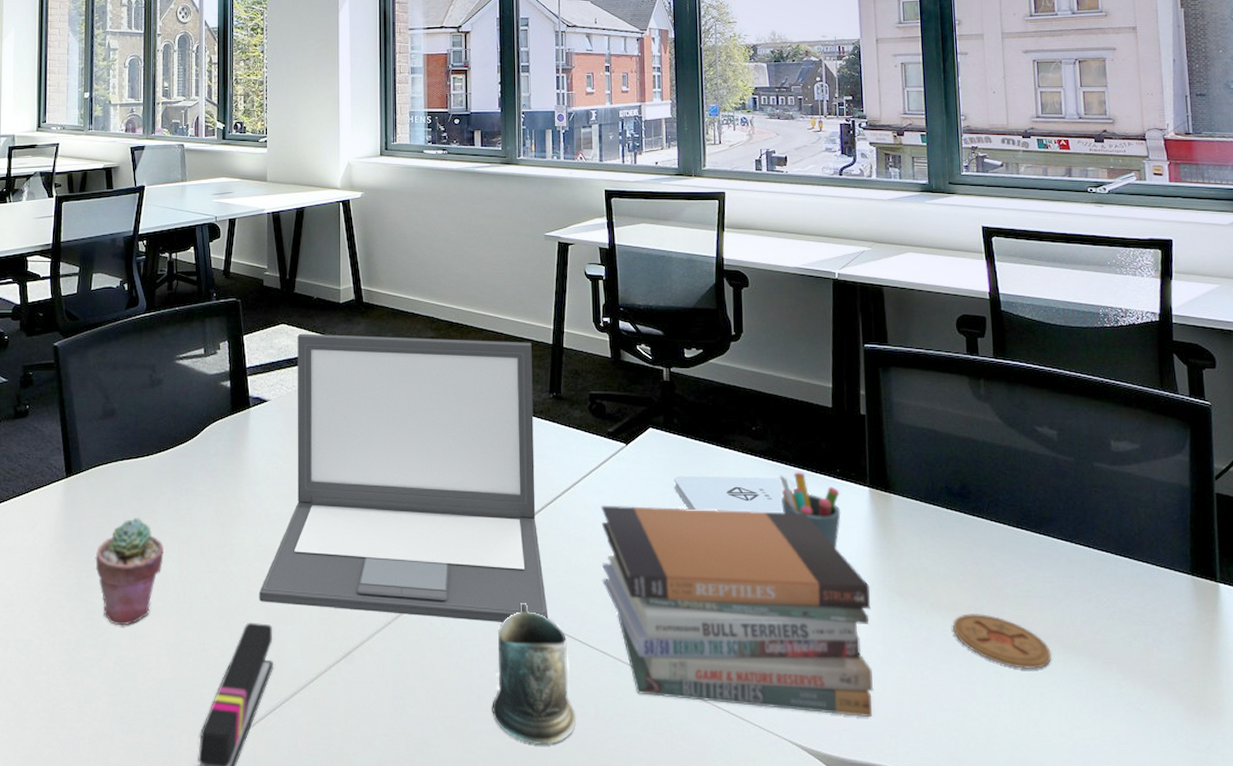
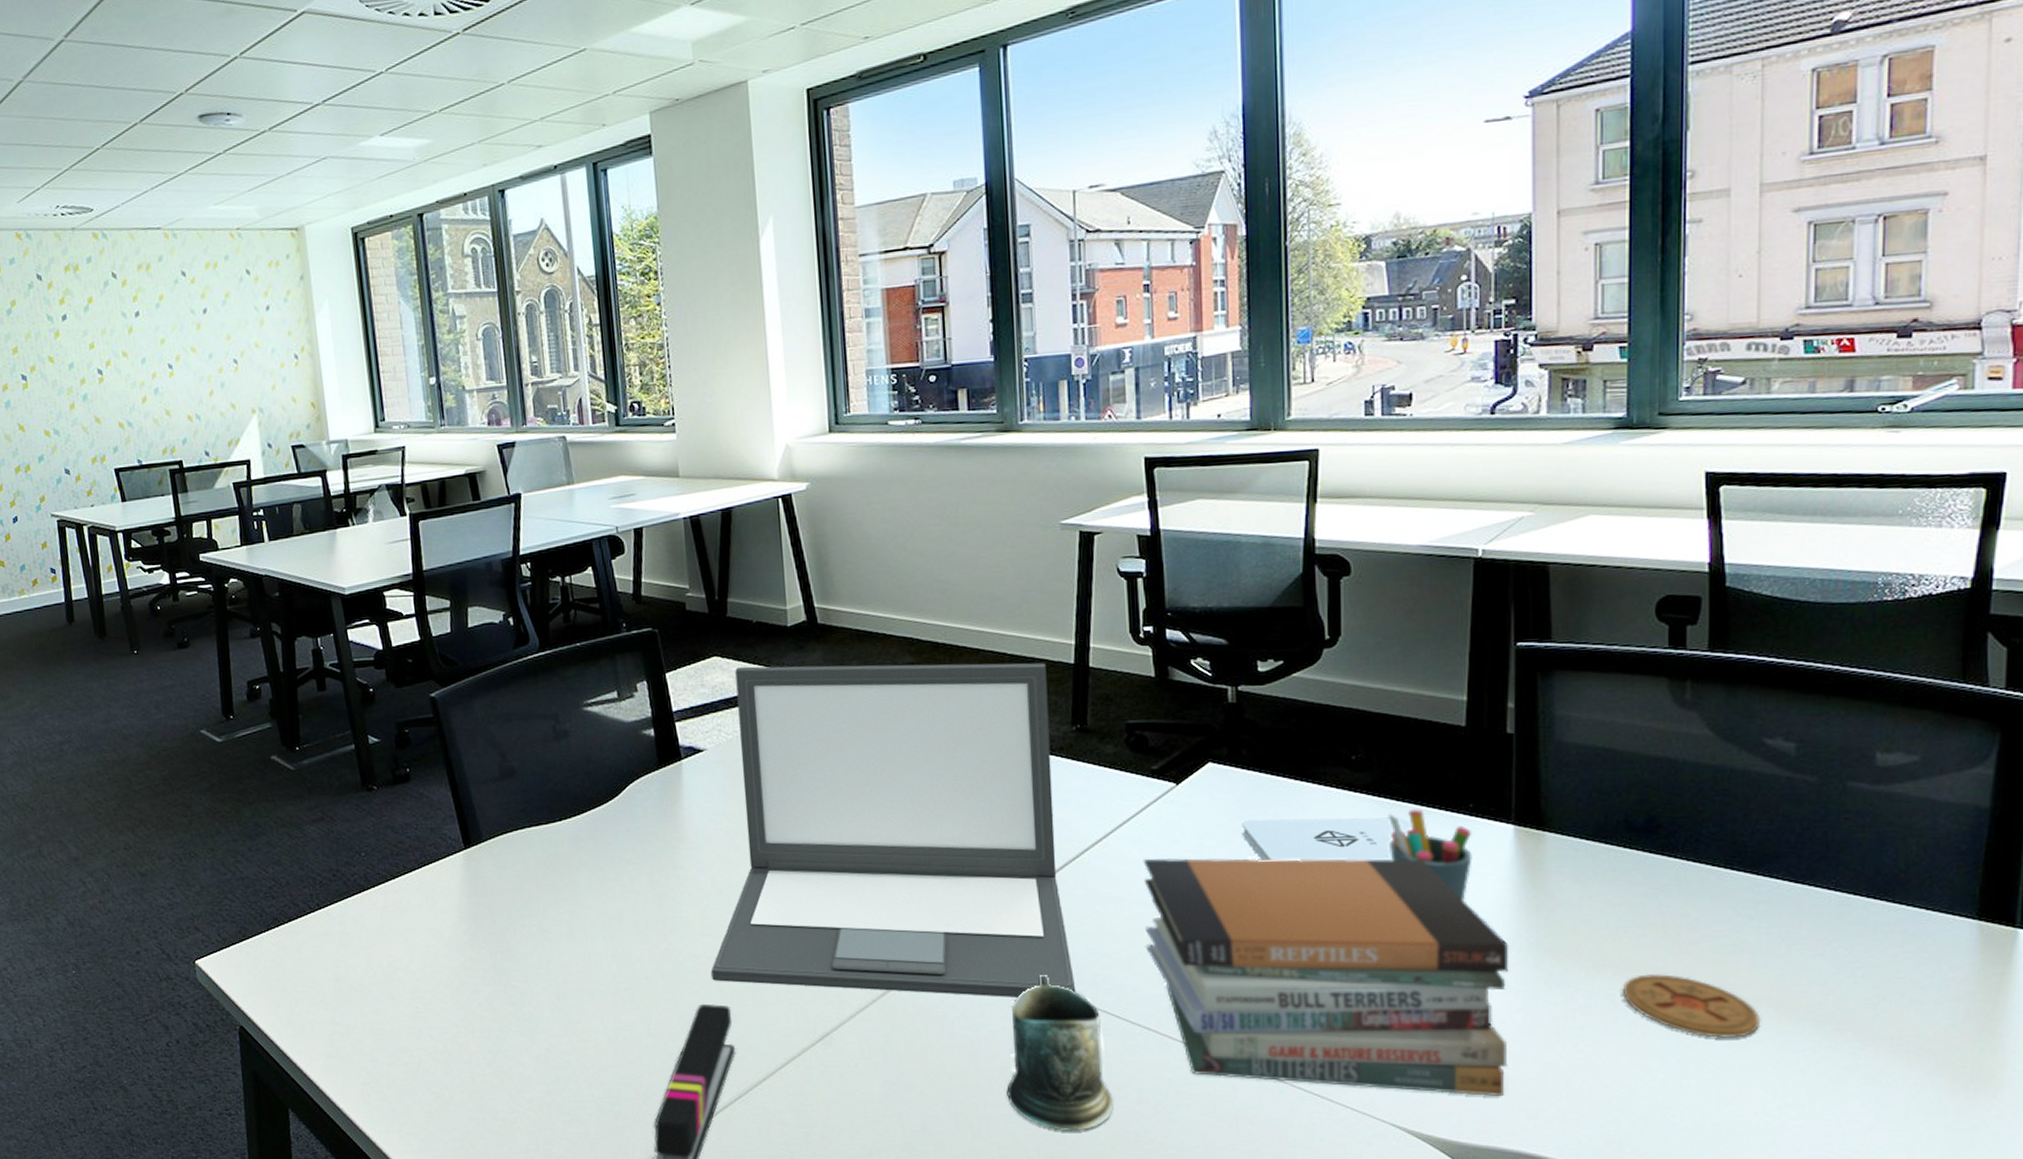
potted succulent: present [95,518,165,626] -> none [510,891,592,1011]

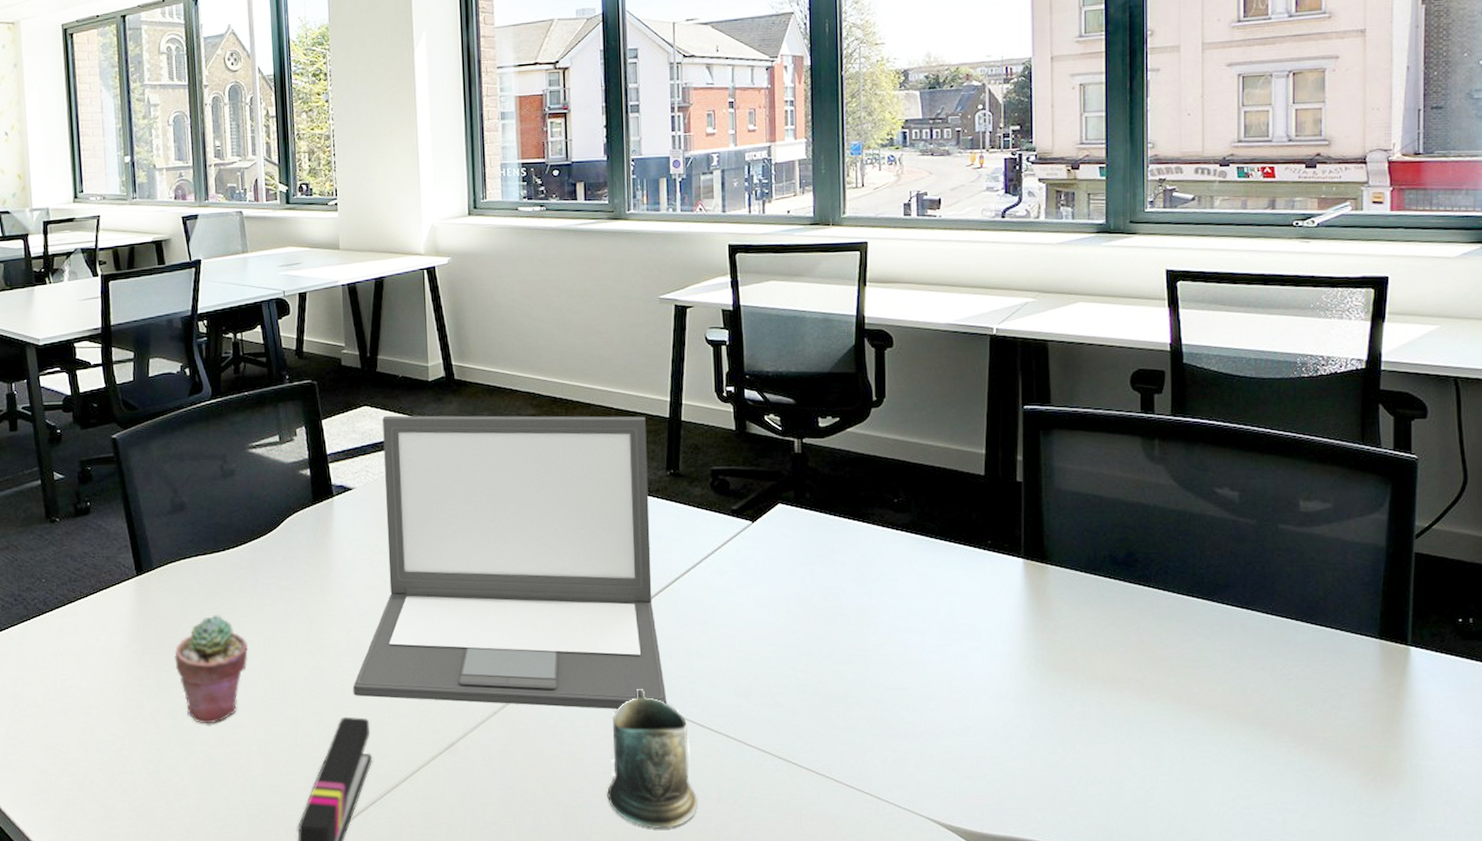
potted succulent: none [510,891,592,1011] -> present [174,615,249,724]
book stack: present [1143,857,1509,1096] -> none [724,586,1021,792]
notepad: present [1242,817,1428,861] -> none [806,551,955,589]
pen holder: present [1387,808,1473,901] -> none [923,544,991,623]
coaster: present [1623,974,1760,1038] -> none [1111,685,1217,740]

